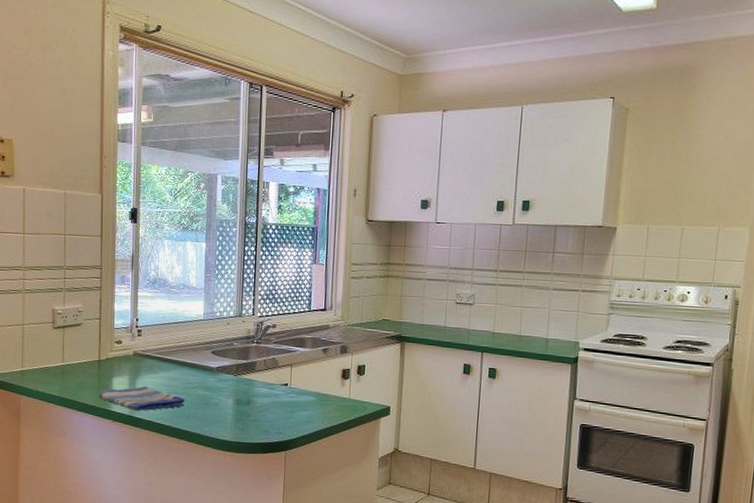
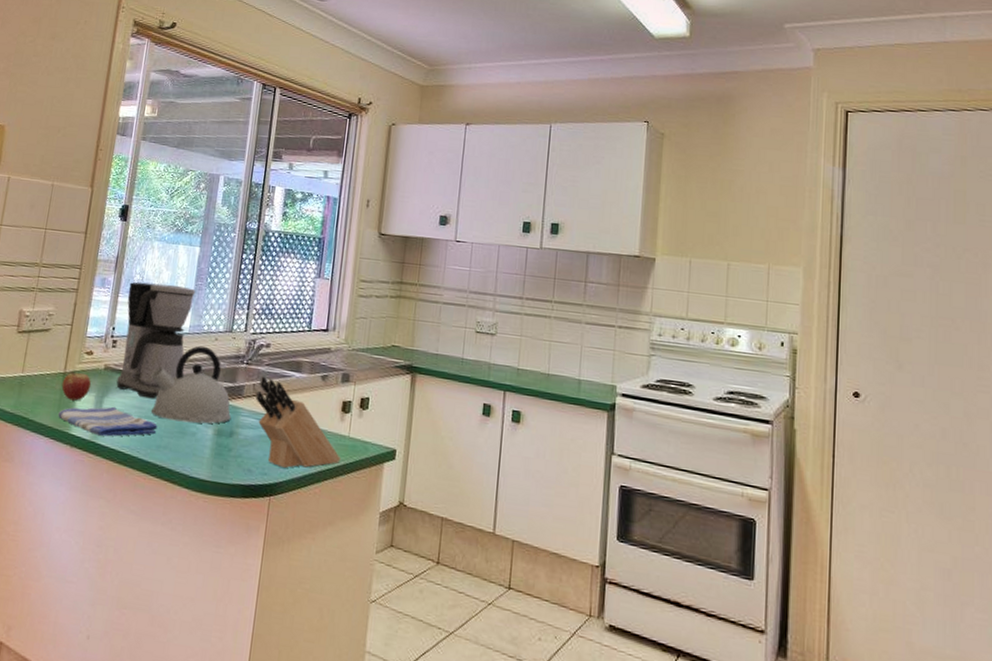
fruit: none [98,358,123,383] -> present [61,371,91,401]
coffee maker: none [145,277,206,378] -> present [116,282,196,399]
kettle: none [174,330,248,396] -> present [150,345,232,424]
knife block: none [267,353,344,427] -> present [256,376,342,468]

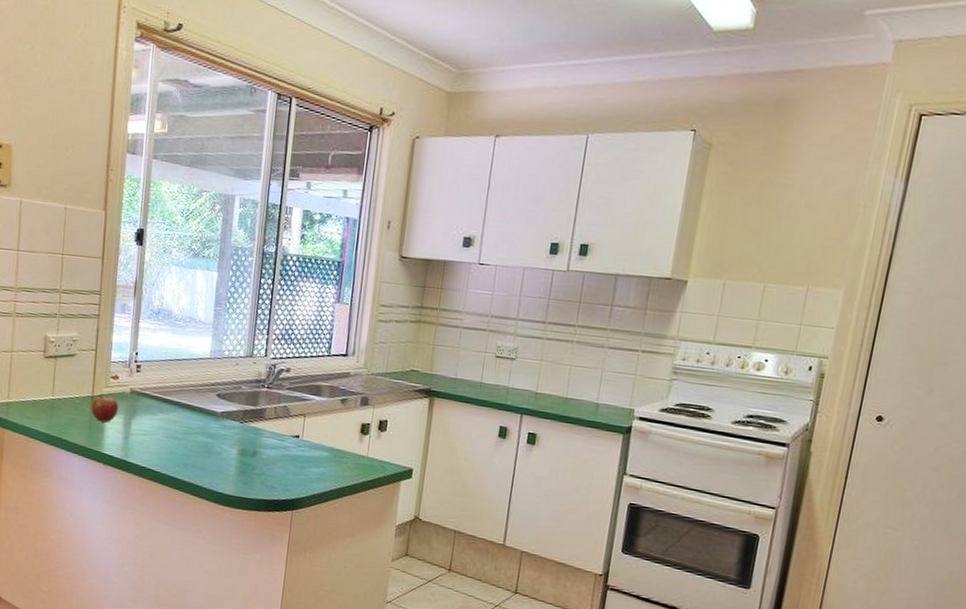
dish towel: present [58,406,158,437] -> none [90,428,184,456]
coffee maker: present [116,282,196,399] -> none [143,307,215,421]
kettle: present [150,345,232,424] -> none [175,370,254,444]
knife block: present [256,376,342,468] -> none [277,400,360,485]

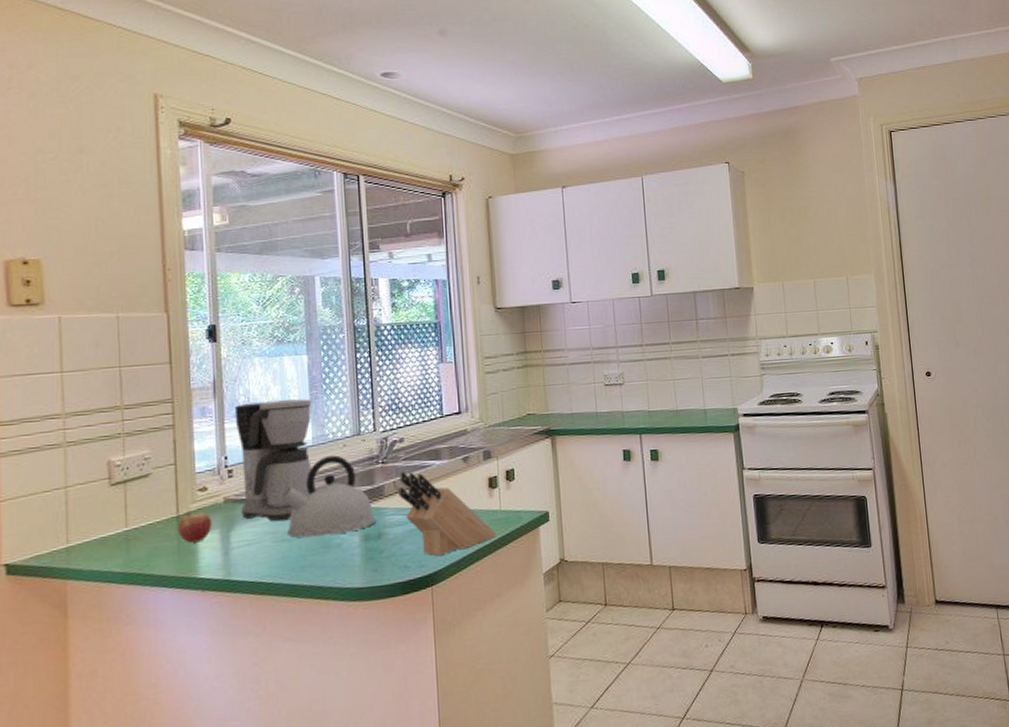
coffee maker: none [143,307,215,421] -> present [234,399,316,522]
kettle: none [175,370,254,444] -> present [279,455,377,538]
knife block: none [277,400,360,485] -> present [398,471,497,556]

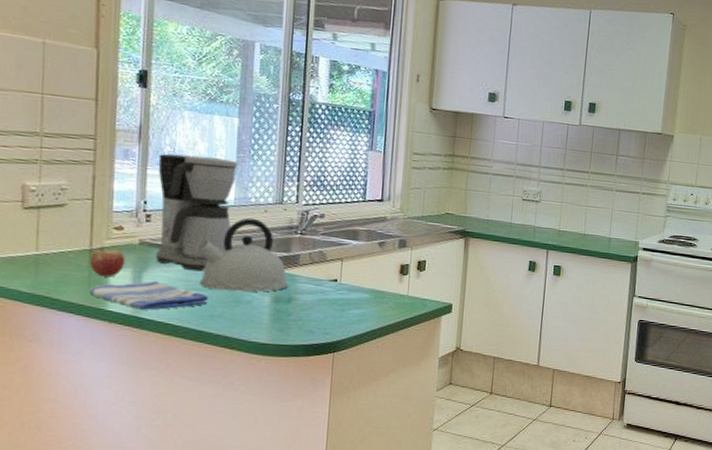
dish towel: none [180,538,298,572] -> present [89,280,208,310]
knife block: present [398,471,497,556] -> none [313,245,402,327]

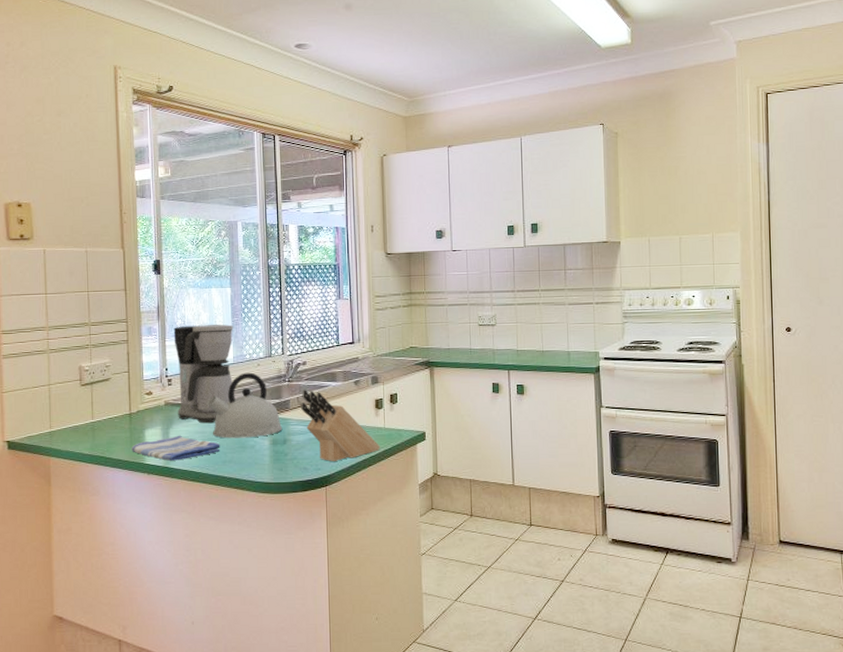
fruit: present [89,247,125,277] -> none [130,411,155,436]
knife block: none [313,245,402,327] -> present [301,390,381,461]

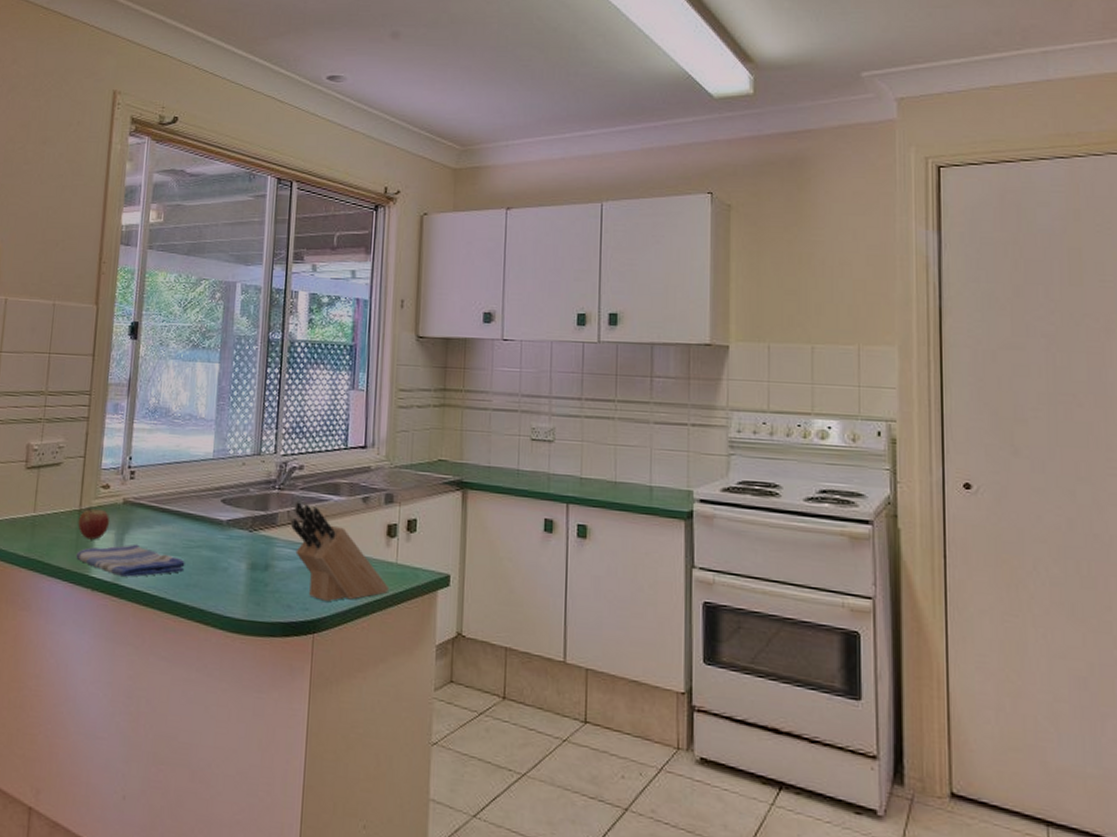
fruit: none [130,411,155,436] -> present [78,507,109,540]
coffee maker: present [173,324,235,424] -> none [137,405,218,534]
kettle: present [206,372,283,439] -> none [174,472,266,558]

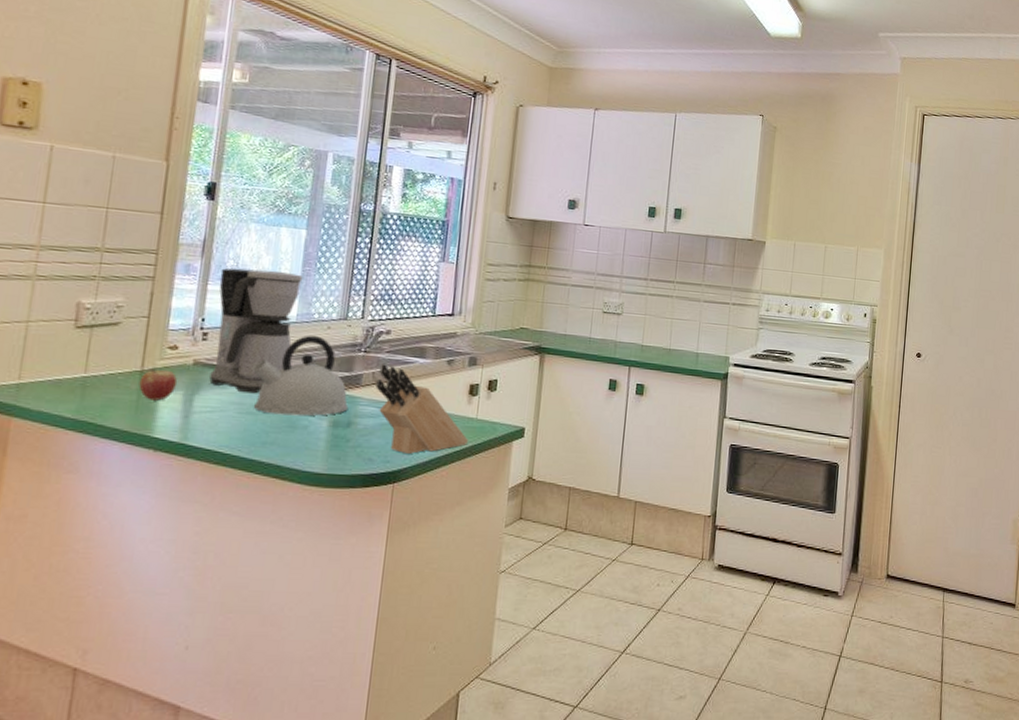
dish towel: present [76,544,185,577] -> none [136,404,262,437]
coffee maker: none [137,405,218,534] -> present [209,268,303,394]
kettle: none [174,472,266,558] -> present [251,335,349,416]

